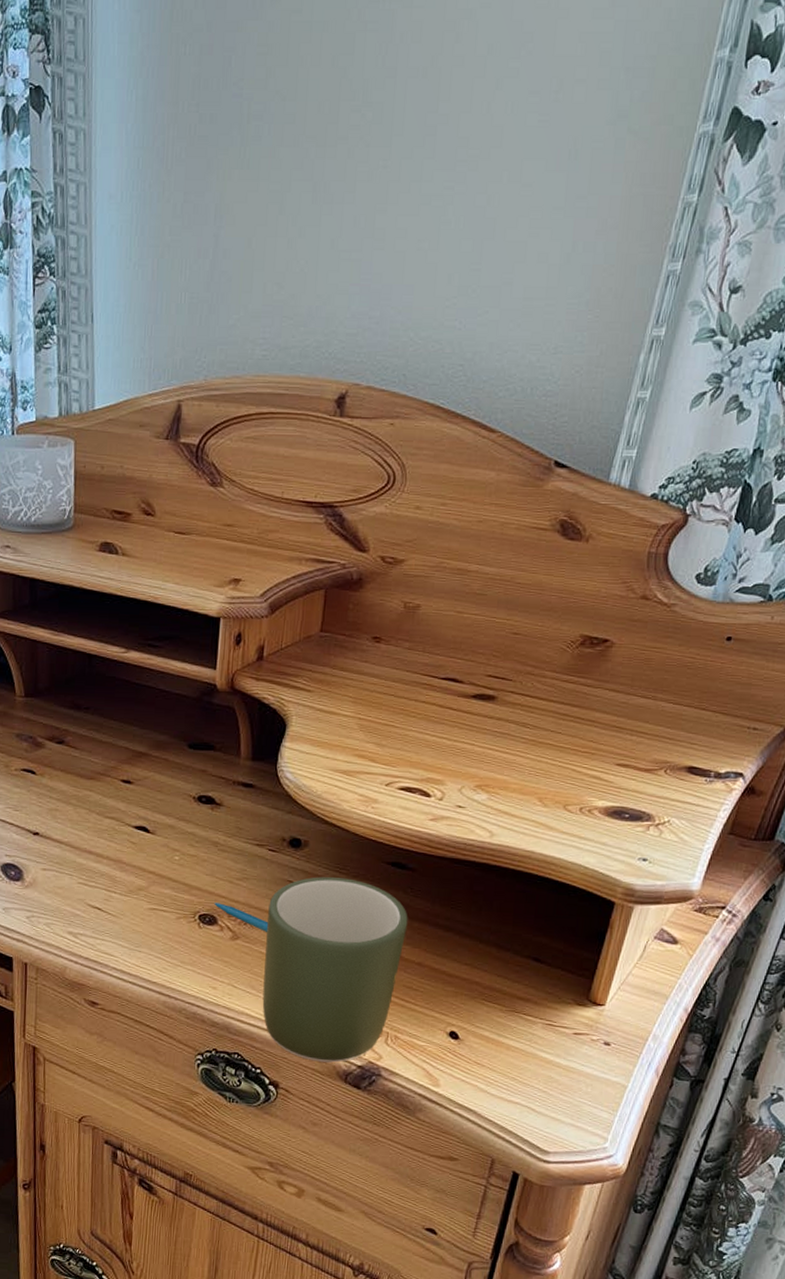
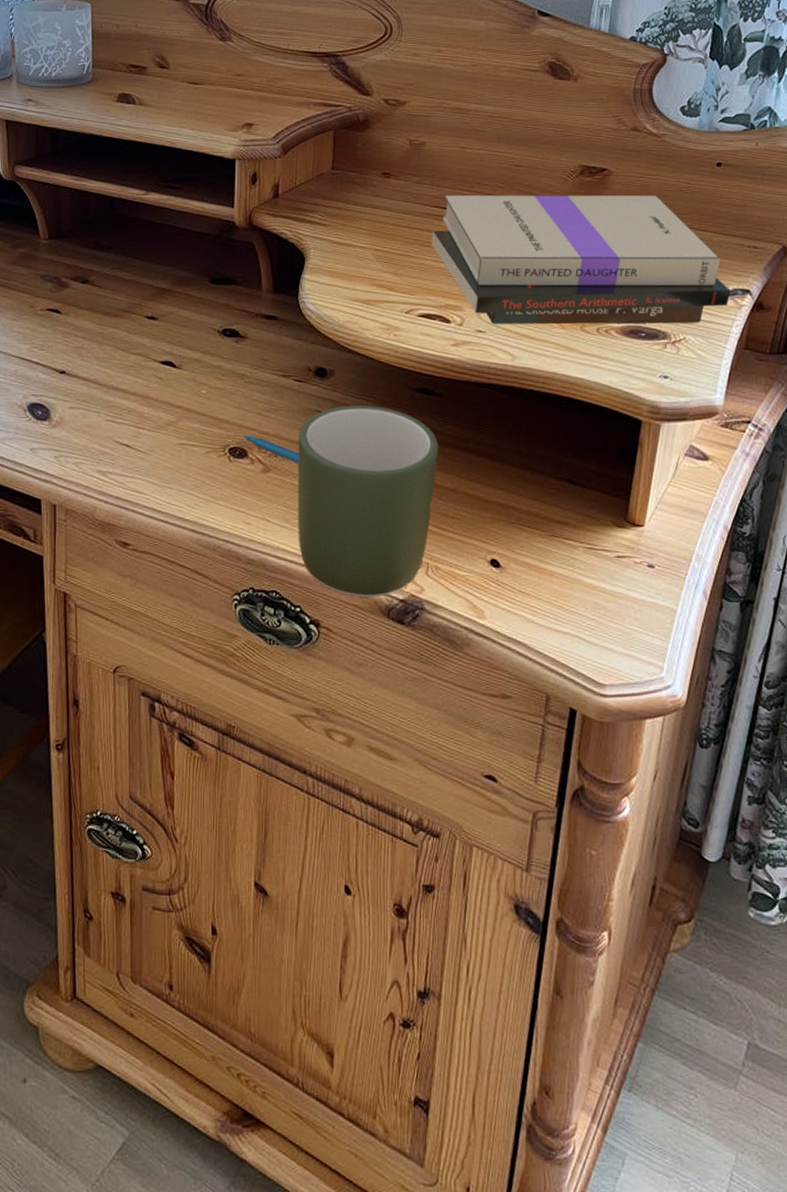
books: none [417,663,723,806] -> present [431,195,731,325]

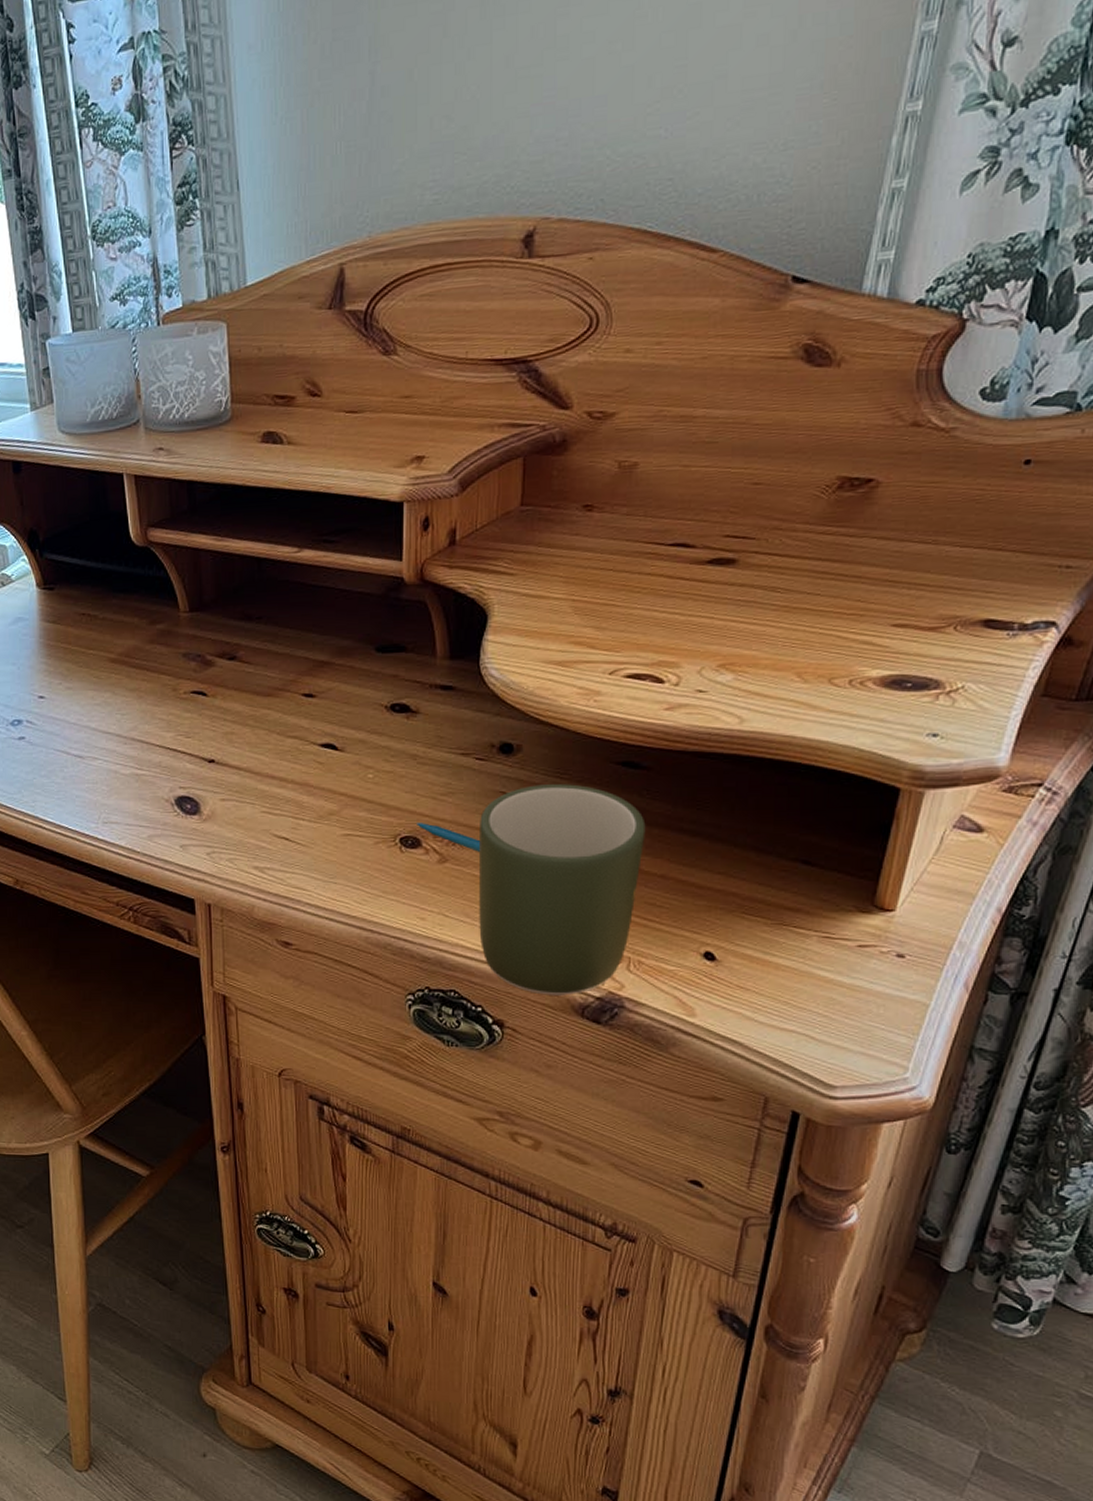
books: present [431,195,731,325] -> none [642,509,1030,683]

